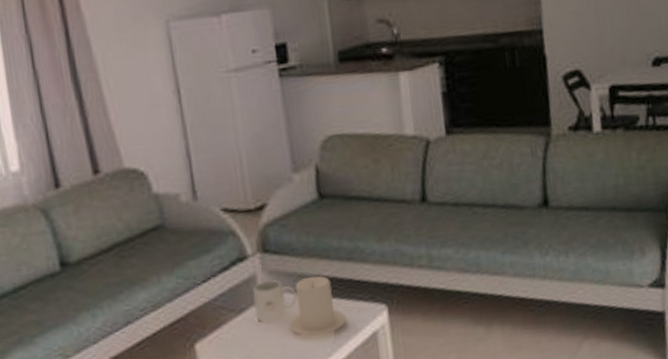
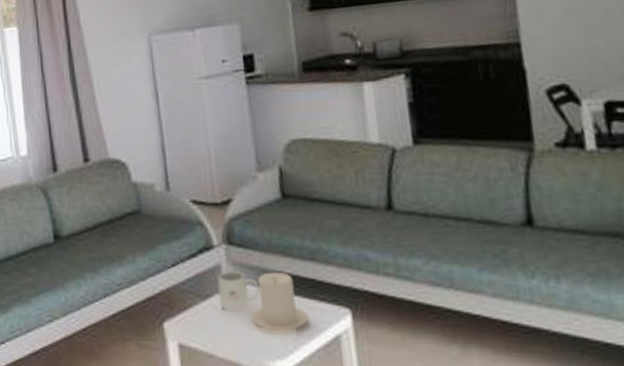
toaster: none [407,23,441,49] -> present [371,37,407,61]

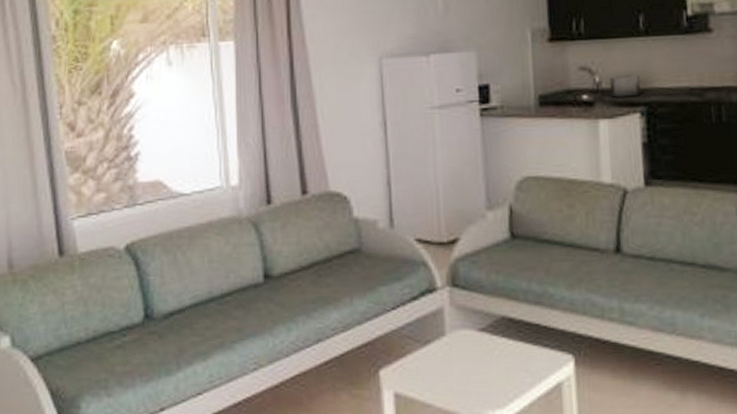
mug: present [217,271,260,313] -> none [438,316,483,359]
candle: present [251,272,309,330] -> none [472,316,531,378]

